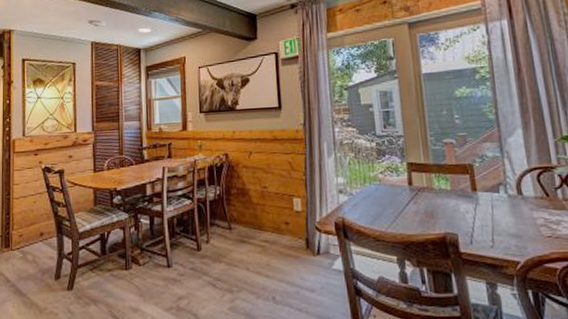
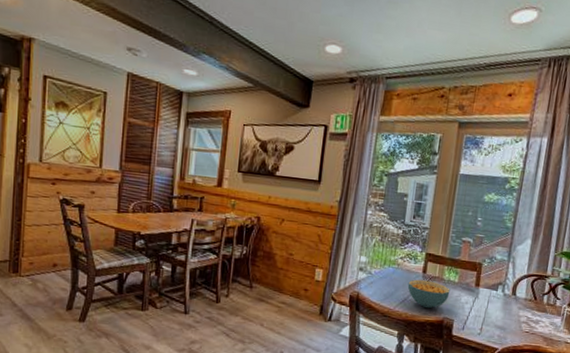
cereal bowl: none [395,193,445,225] -> present [407,279,450,309]

